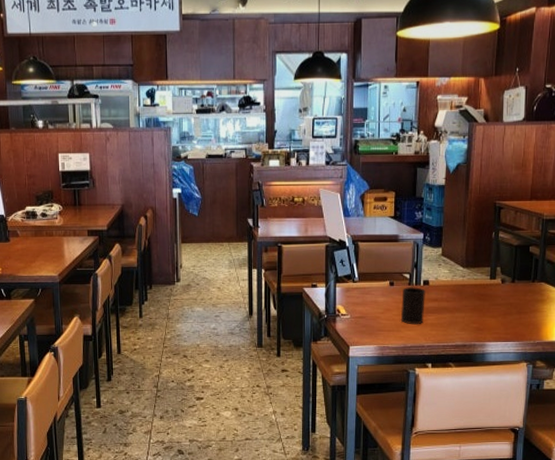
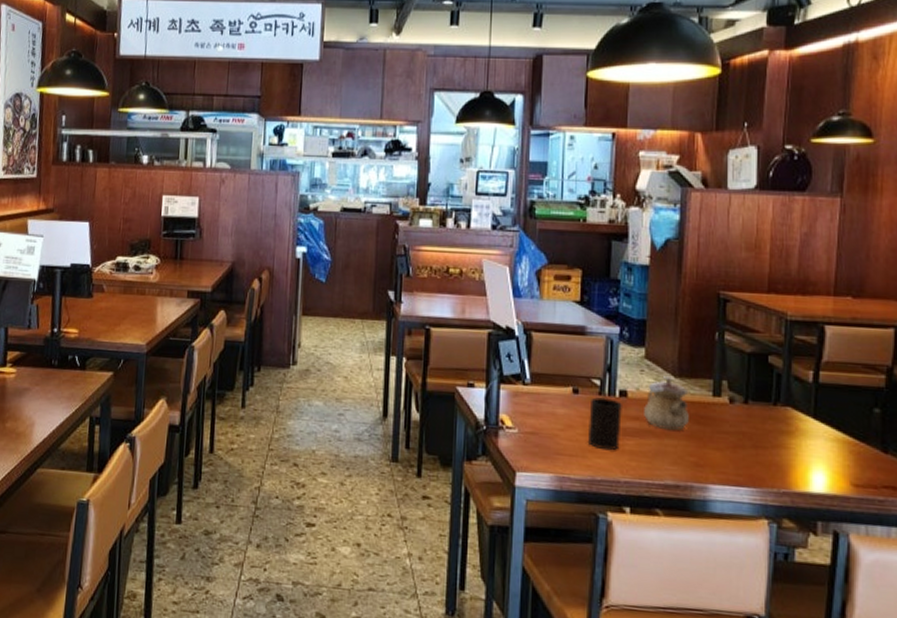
teapot: none [441,266,473,307] -> present [644,375,689,431]

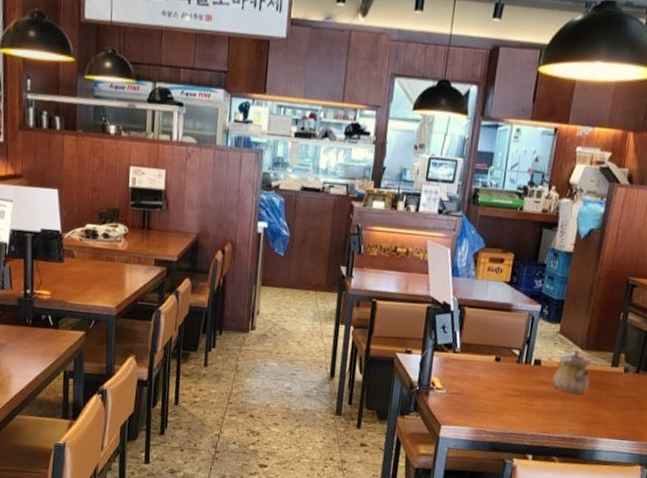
cup: present [587,396,624,451] -> none [504,364,537,410]

